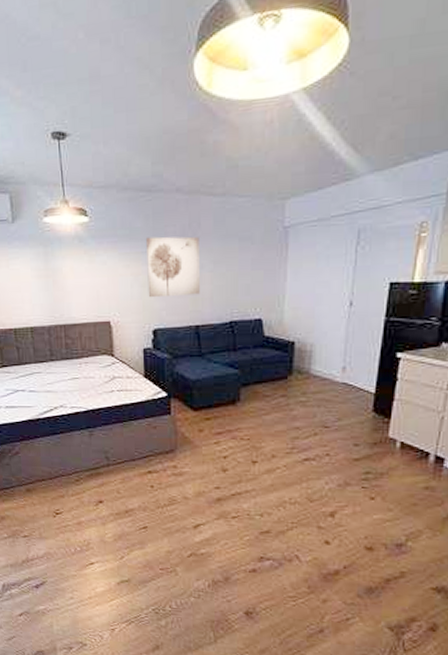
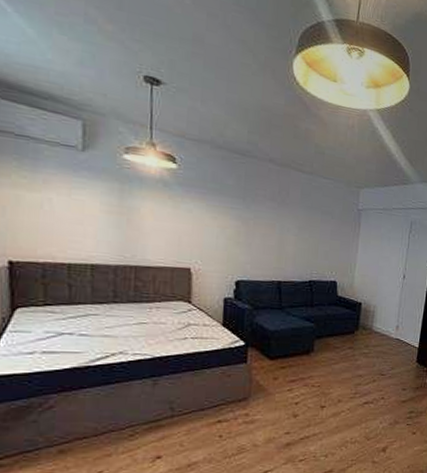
wall art: present [145,236,200,298] -> none [234,195,287,254]

